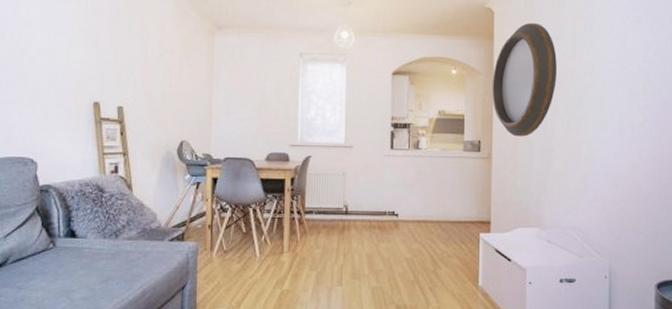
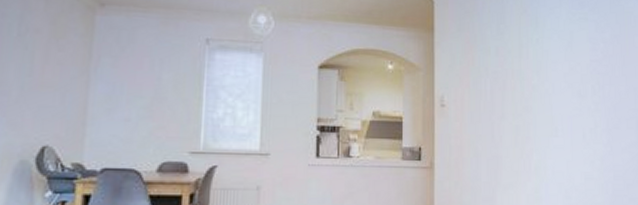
home mirror: present [492,23,557,137] -> none [434,15,503,143]

